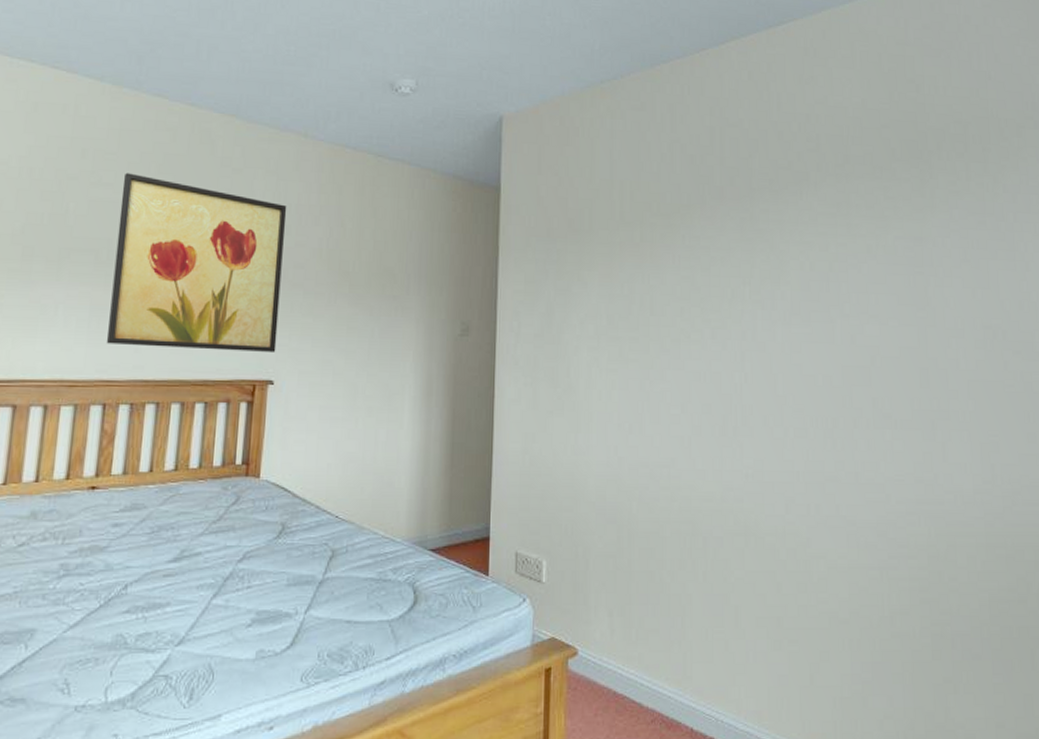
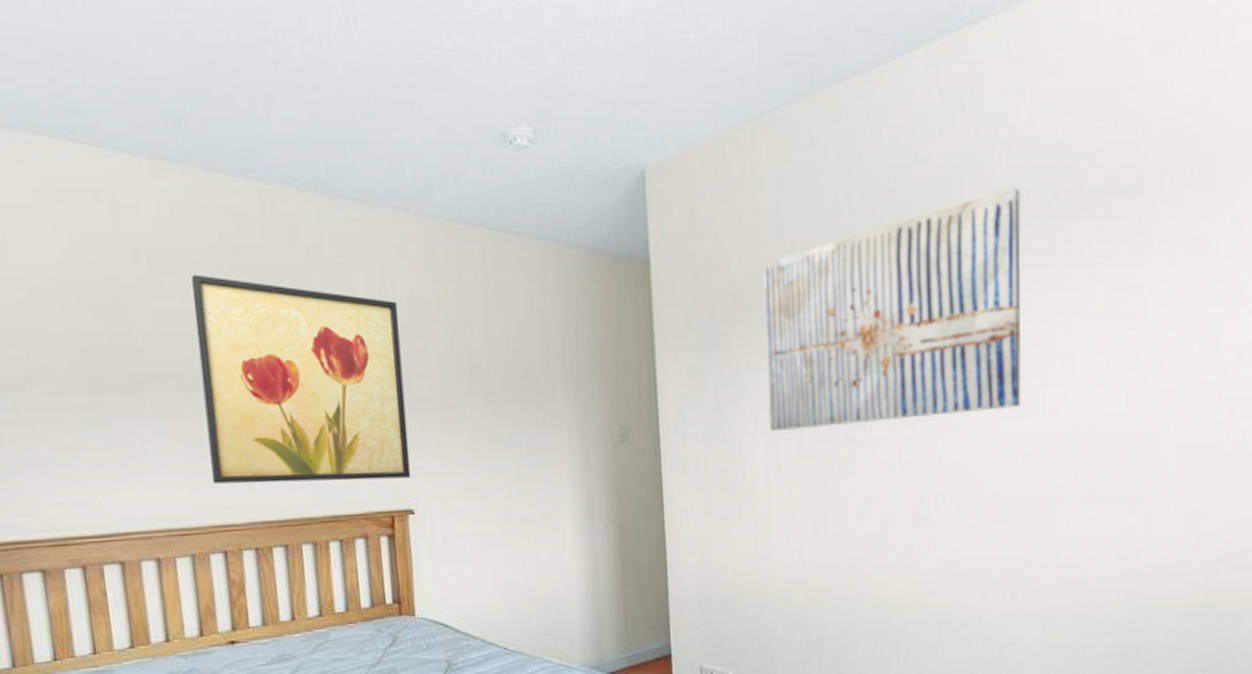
wall art: none [593,151,821,338] -> present [763,188,1022,431]

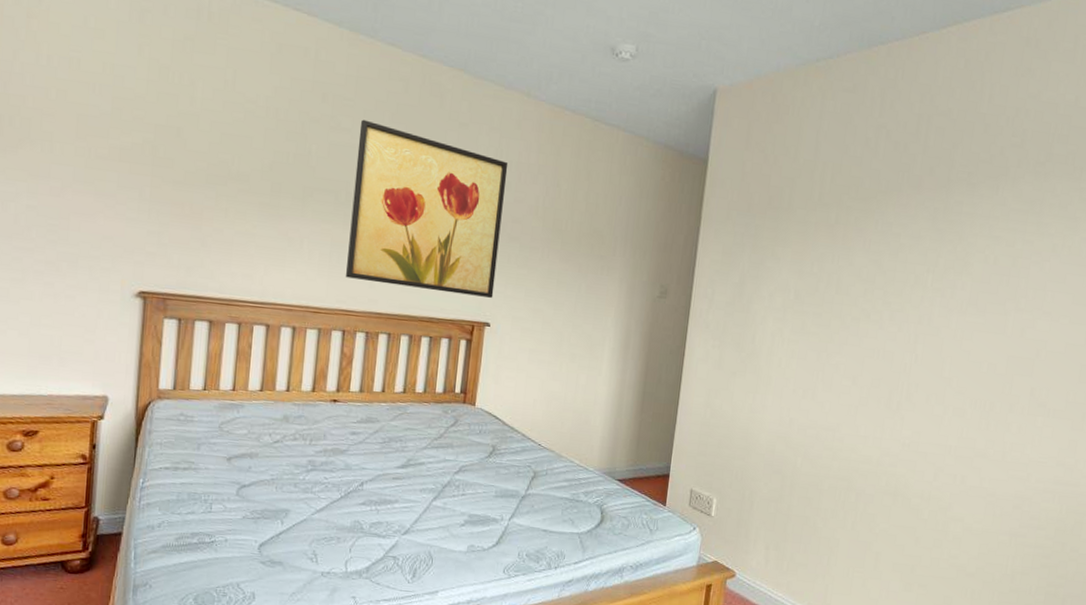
wall art: present [763,188,1022,431] -> none [780,146,1021,324]

